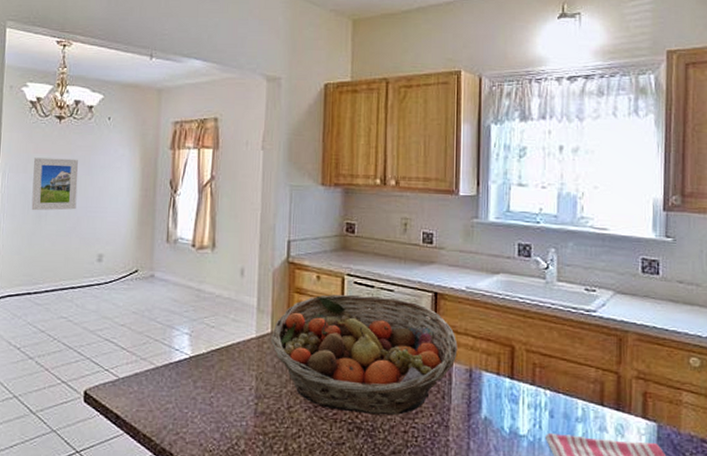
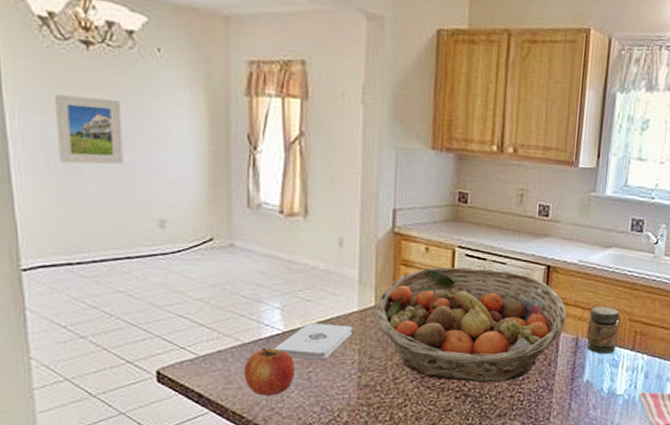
apple: none [155,372,200,420] -> present [244,348,296,396]
notepad: none [181,348,251,385] -> present [273,323,353,360]
jar: none [480,335,515,388] -> present [586,306,620,354]

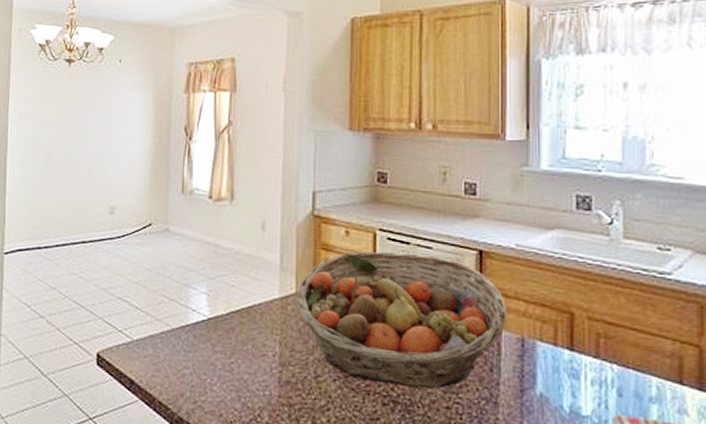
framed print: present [54,94,124,165] -> none [41,104,89,160]
apple: present [244,348,296,396] -> none [171,334,219,387]
notepad: present [273,323,353,360] -> none [198,310,274,351]
jar: present [586,306,620,354] -> none [534,300,575,361]

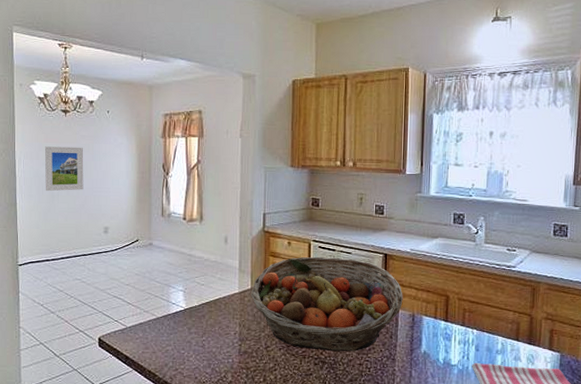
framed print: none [41,104,89,160] -> present [44,146,84,192]

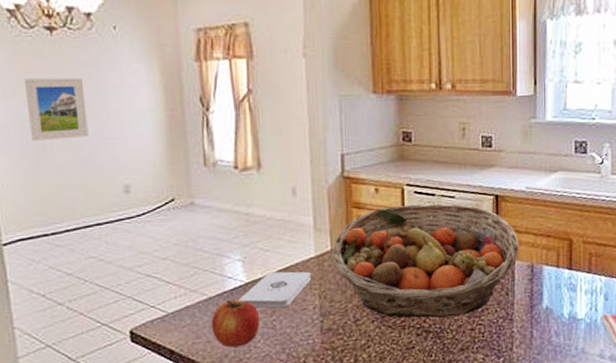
apple: none [157,321,193,359] -> present [211,300,260,347]
notepad: none [178,302,235,331] -> present [237,271,312,308]

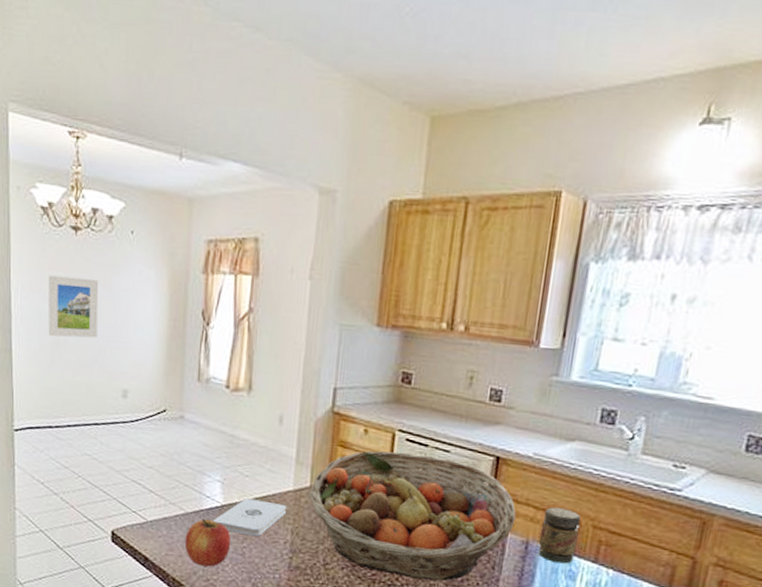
jar: none [541,231,573,279] -> present [538,507,581,564]

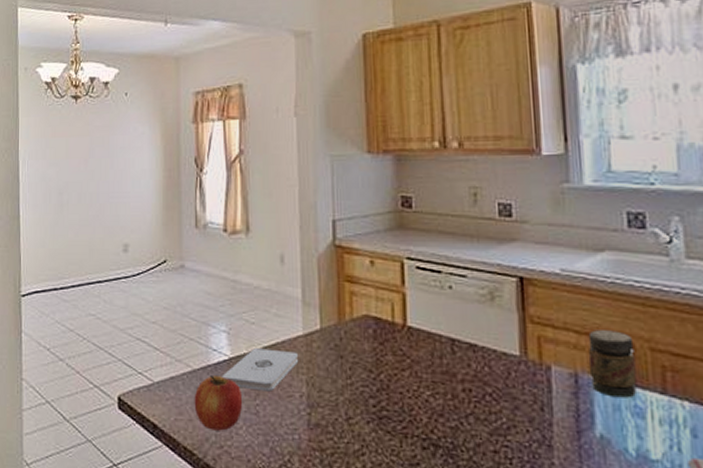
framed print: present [48,275,99,338] -> none [52,140,98,200]
fruit basket: present [308,451,516,581] -> none [320,282,557,431]

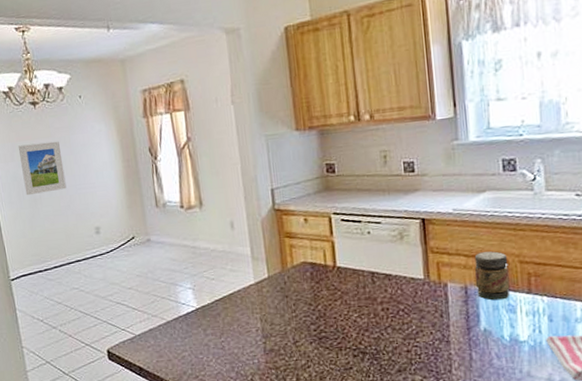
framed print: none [52,140,98,200] -> present [18,141,67,196]
apple: present [194,376,243,431] -> none [170,323,211,366]
notepad: present [221,348,299,392] -> none [191,297,253,331]

